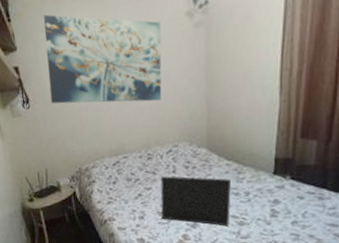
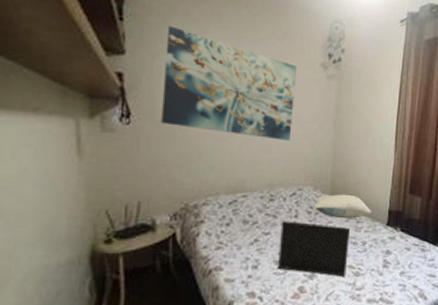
pillow: none [189,145,255,171] -> present [313,194,372,219]

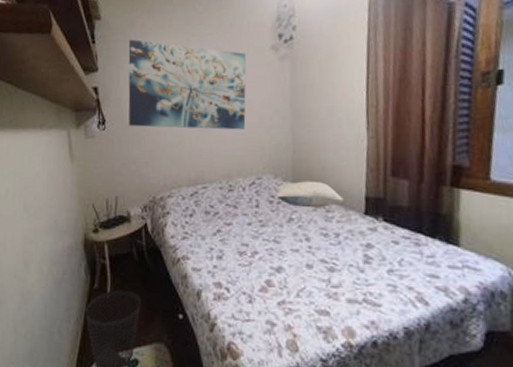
laptop: present [277,221,351,277] -> none [241,211,320,272]

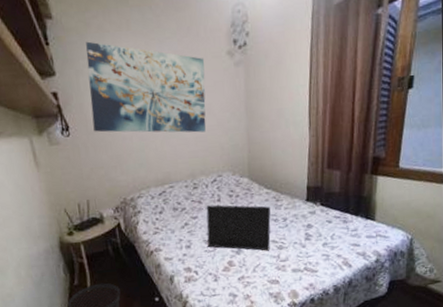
laptop: none [241,211,320,272] -> present [206,205,271,251]
pillow: present [273,181,344,208] -> none [232,175,290,199]

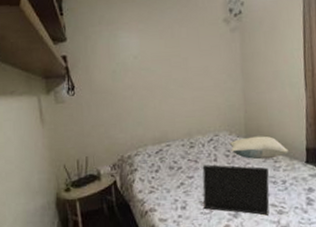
wall art: present [85,41,206,133] -> none [95,12,203,93]
pillow: none [232,175,290,199] -> present [229,136,289,160]

